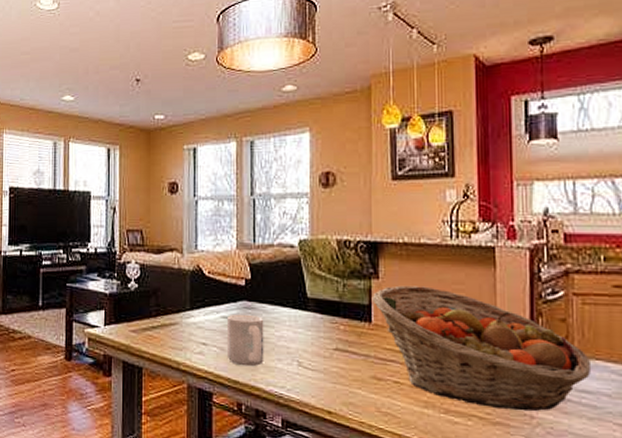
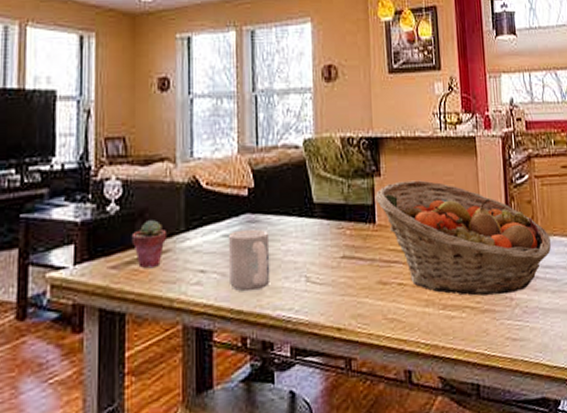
potted succulent: none [147,298,176,335] -> present [131,220,168,268]

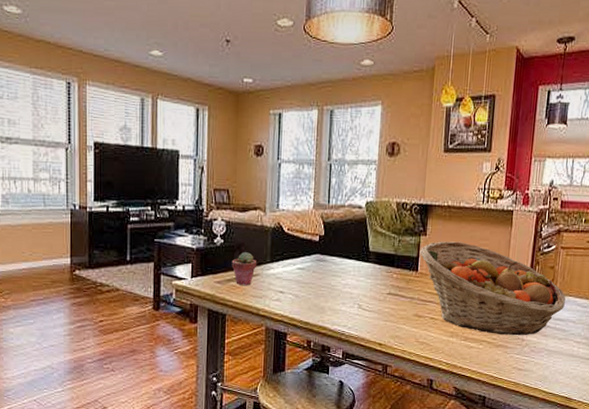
mug: present [228,229,271,292] -> none [300,265,333,310]

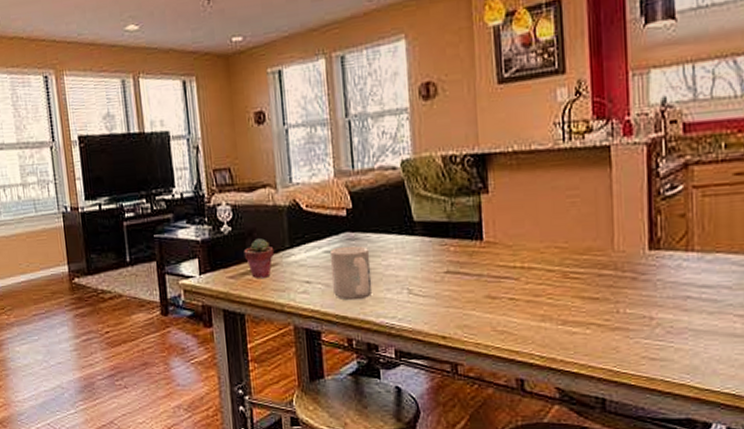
mug: none [300,265,333,310] -> present [329,246,373,301]
fruit basket: present [419,241,566,336] -> none [482,195,712,314]

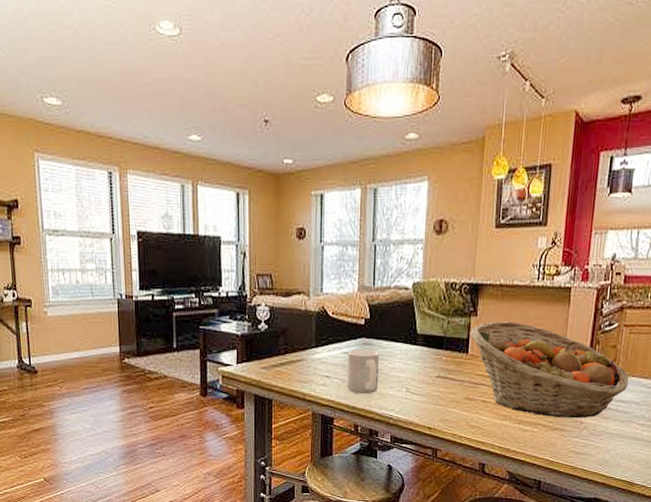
potted succulent: present [244,239,275,278] -> none [276,337,302,370]
fruit basket: none [482,195,712,314] -> present [470,321,629,419]

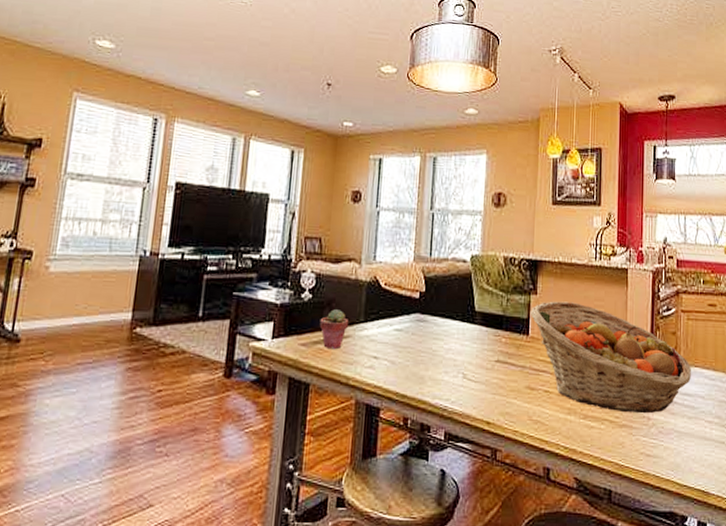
potted succulent: none [276,337,302,370] -> present [319,309,349,349]
mug: present [346,349,380,394] -> none [396,326,435,380]

